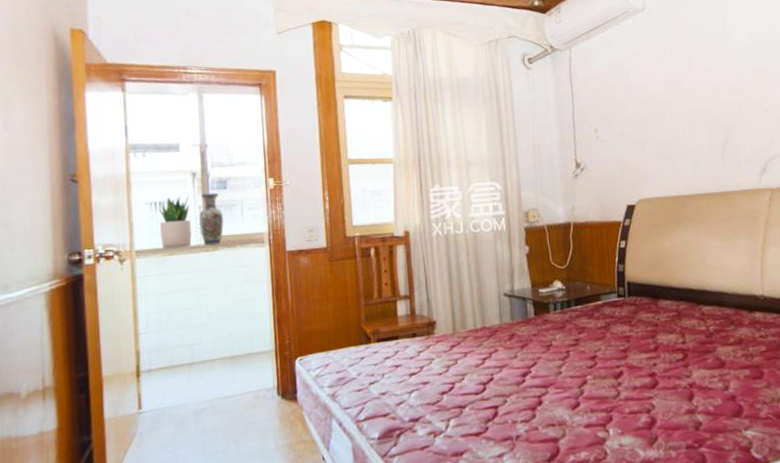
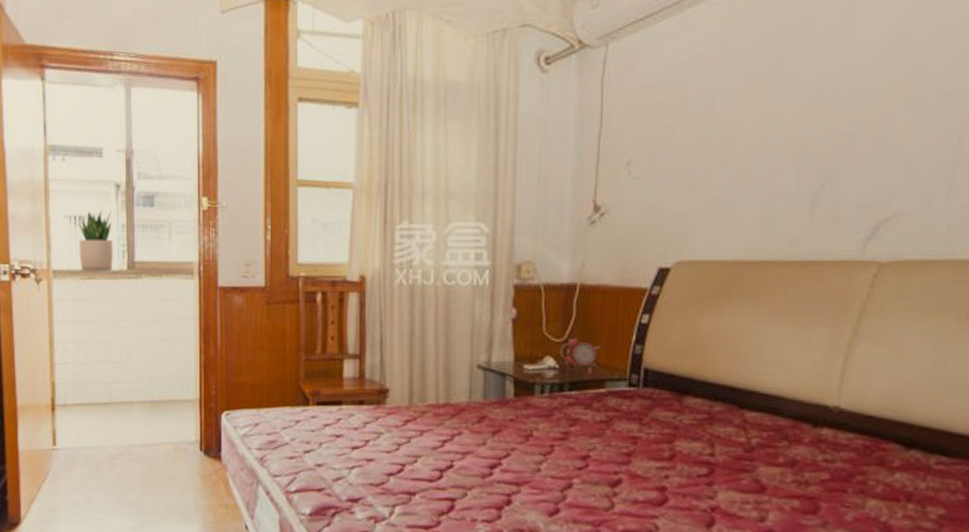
vase: present [199,193,224,246] -> none [122,210,149,272]
alarm clock: none [565,264,594,287] -> present [561,338,601,367]

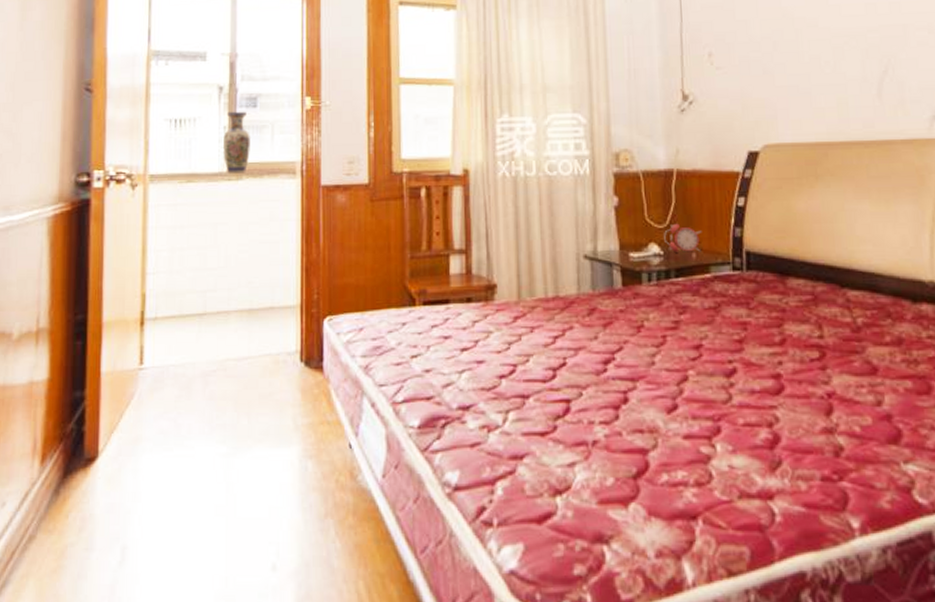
planter: present [78,210,113,272] -> none [178,112,214,175]
vase: none [122,210,149,272] -> present [223,111,250,174]

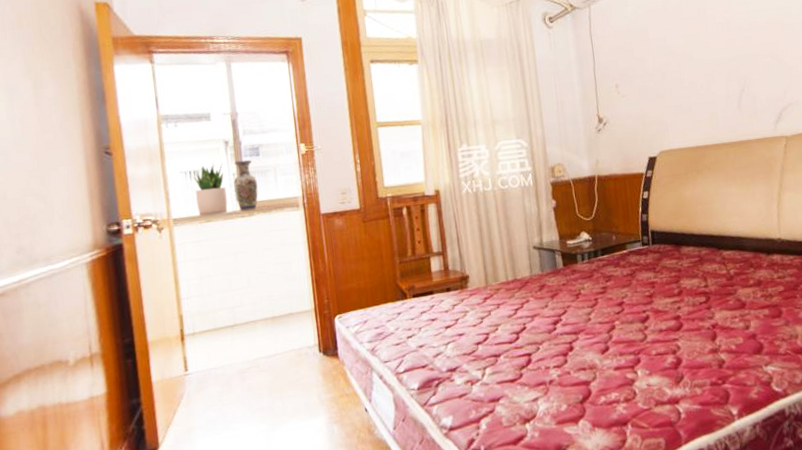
planter: none [178,112,214,175] -> present [193,163,228,217]
alarm clock: present [664,223,702,252] -> none [591,215,619,237]

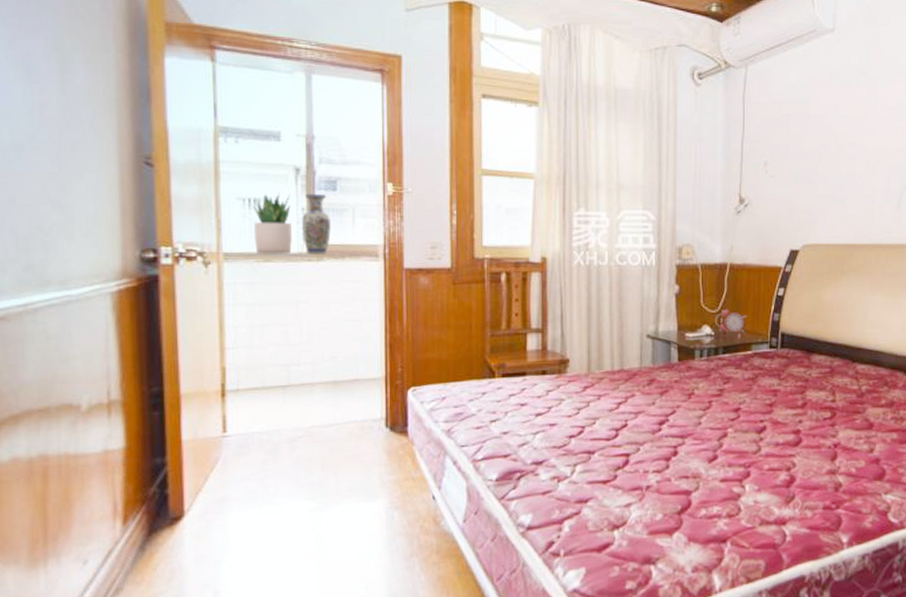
alarm clock: none [591,215,619,237] -> present [716,309,747,333]

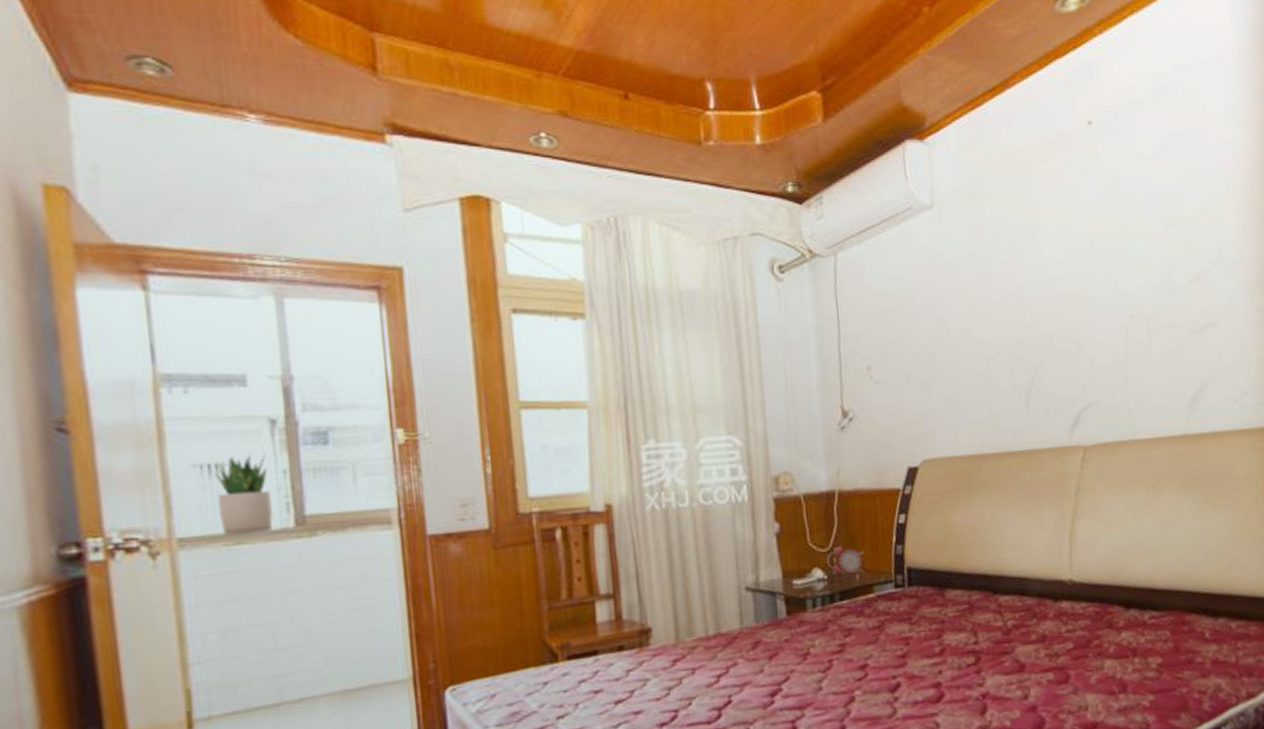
vase: present [302,193,331,255] -> none [284,449,325,530]

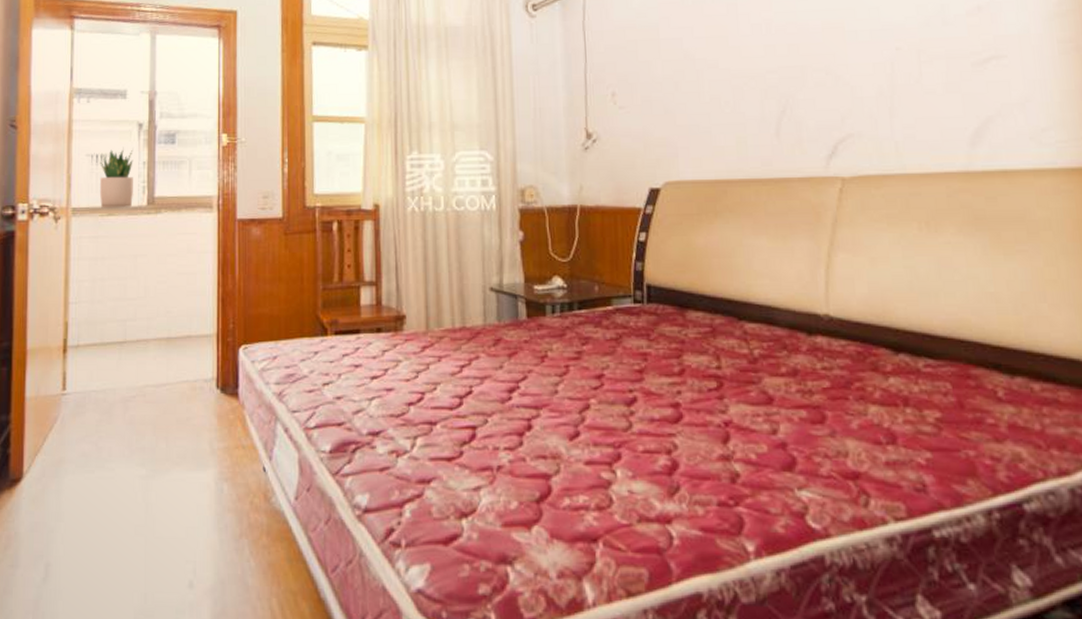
alarm clock: present [827,546,865,576] -> none [567,257,604,285]

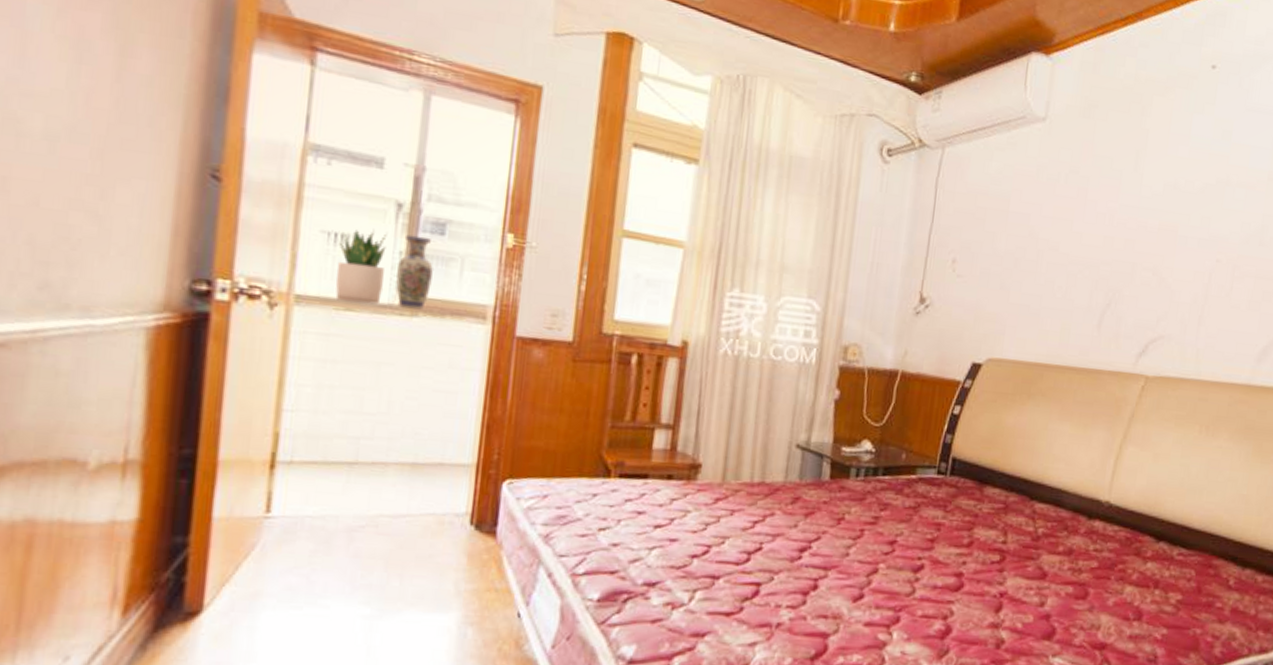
vase: none [143,147,169,208] -> present [396,234,433,310]

